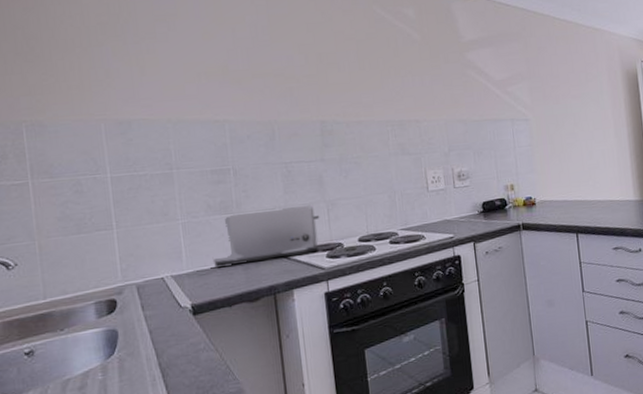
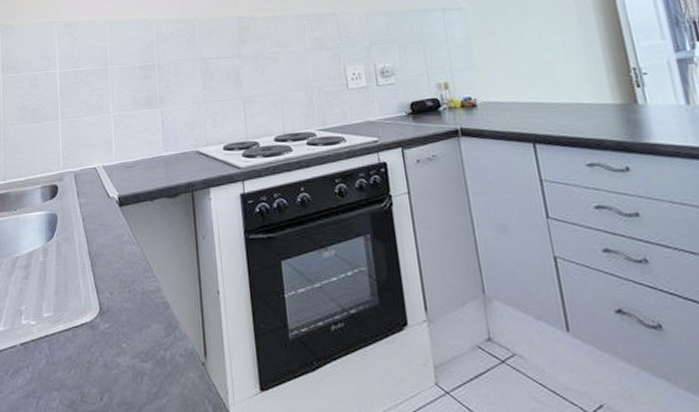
toaster: present [212,204,320,268] -> none [137,100,236,161]

